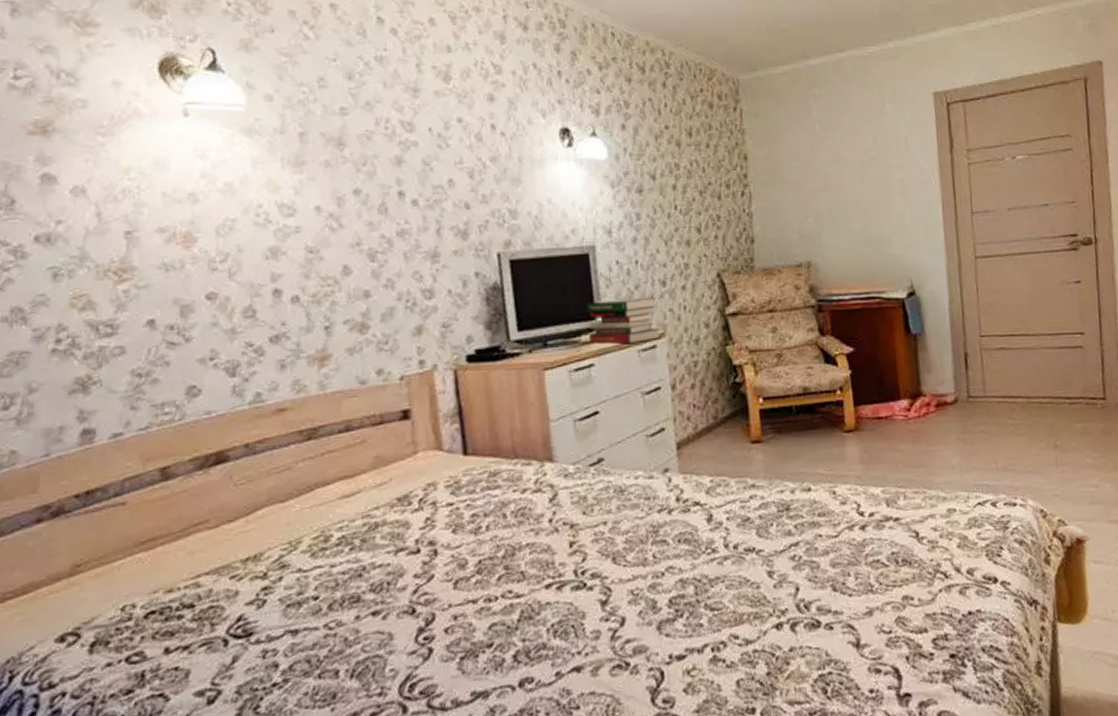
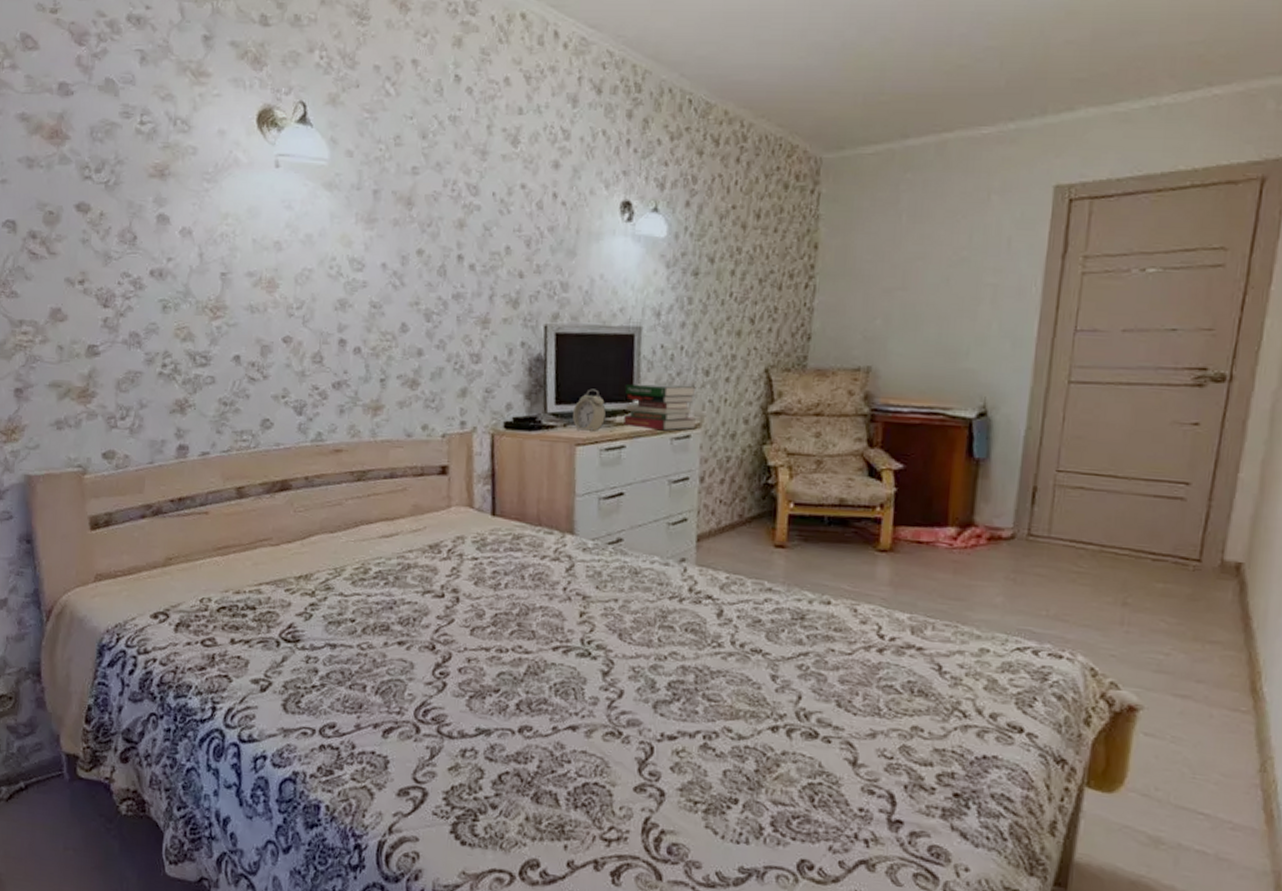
alarm clock: none [537,311,572,355] -> present [573,389,607,432]

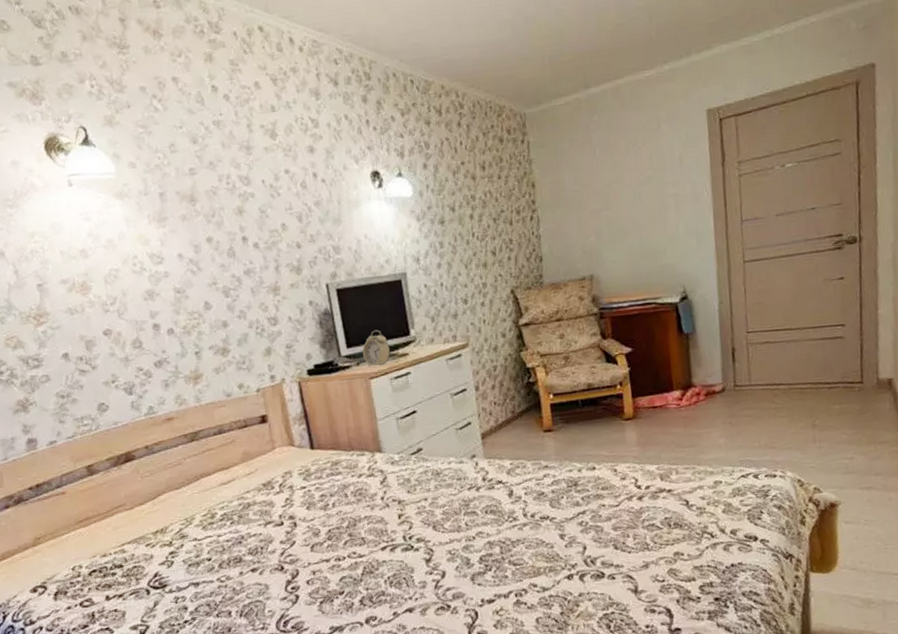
books: present [624,383,696,431] -> none [401,313,465,356]

